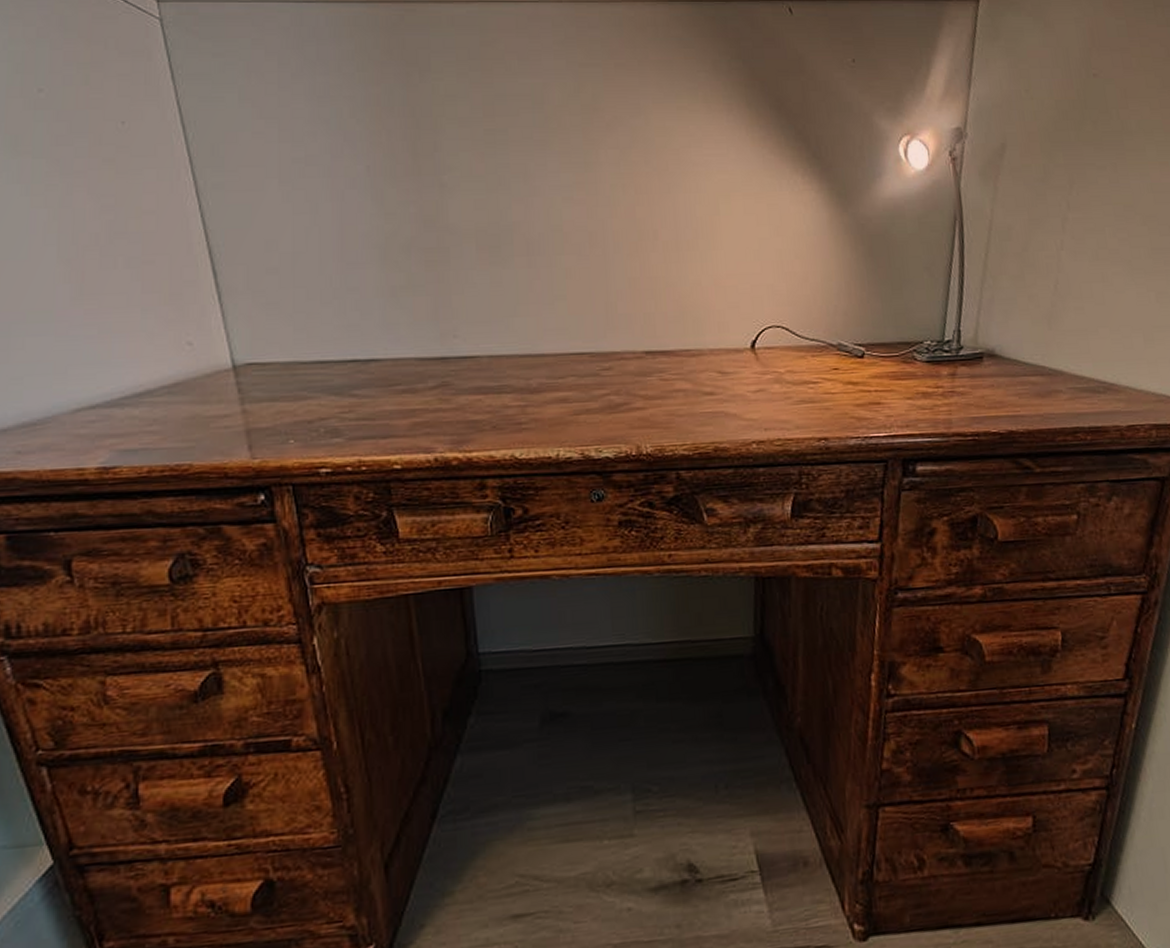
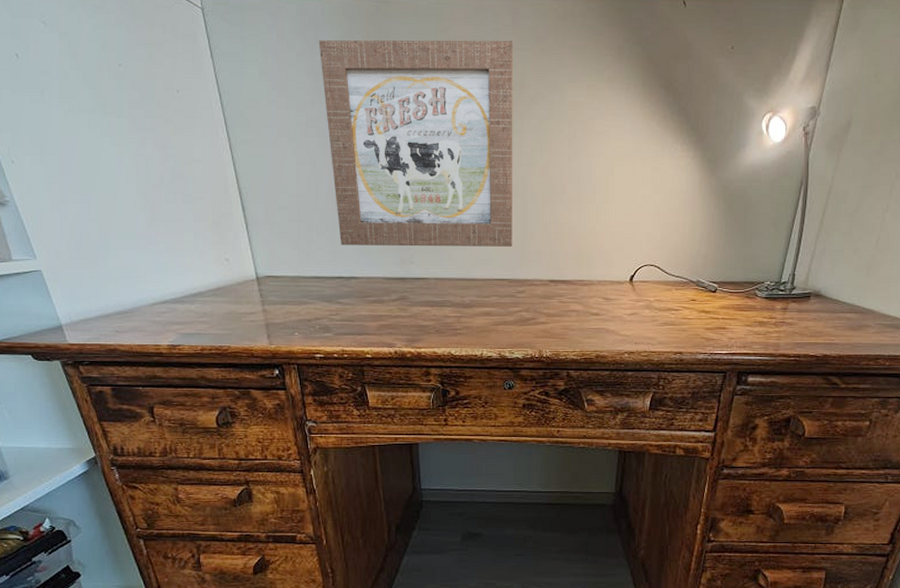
wall art: none [321,54,593,318] -> present [318,39,513,247]

